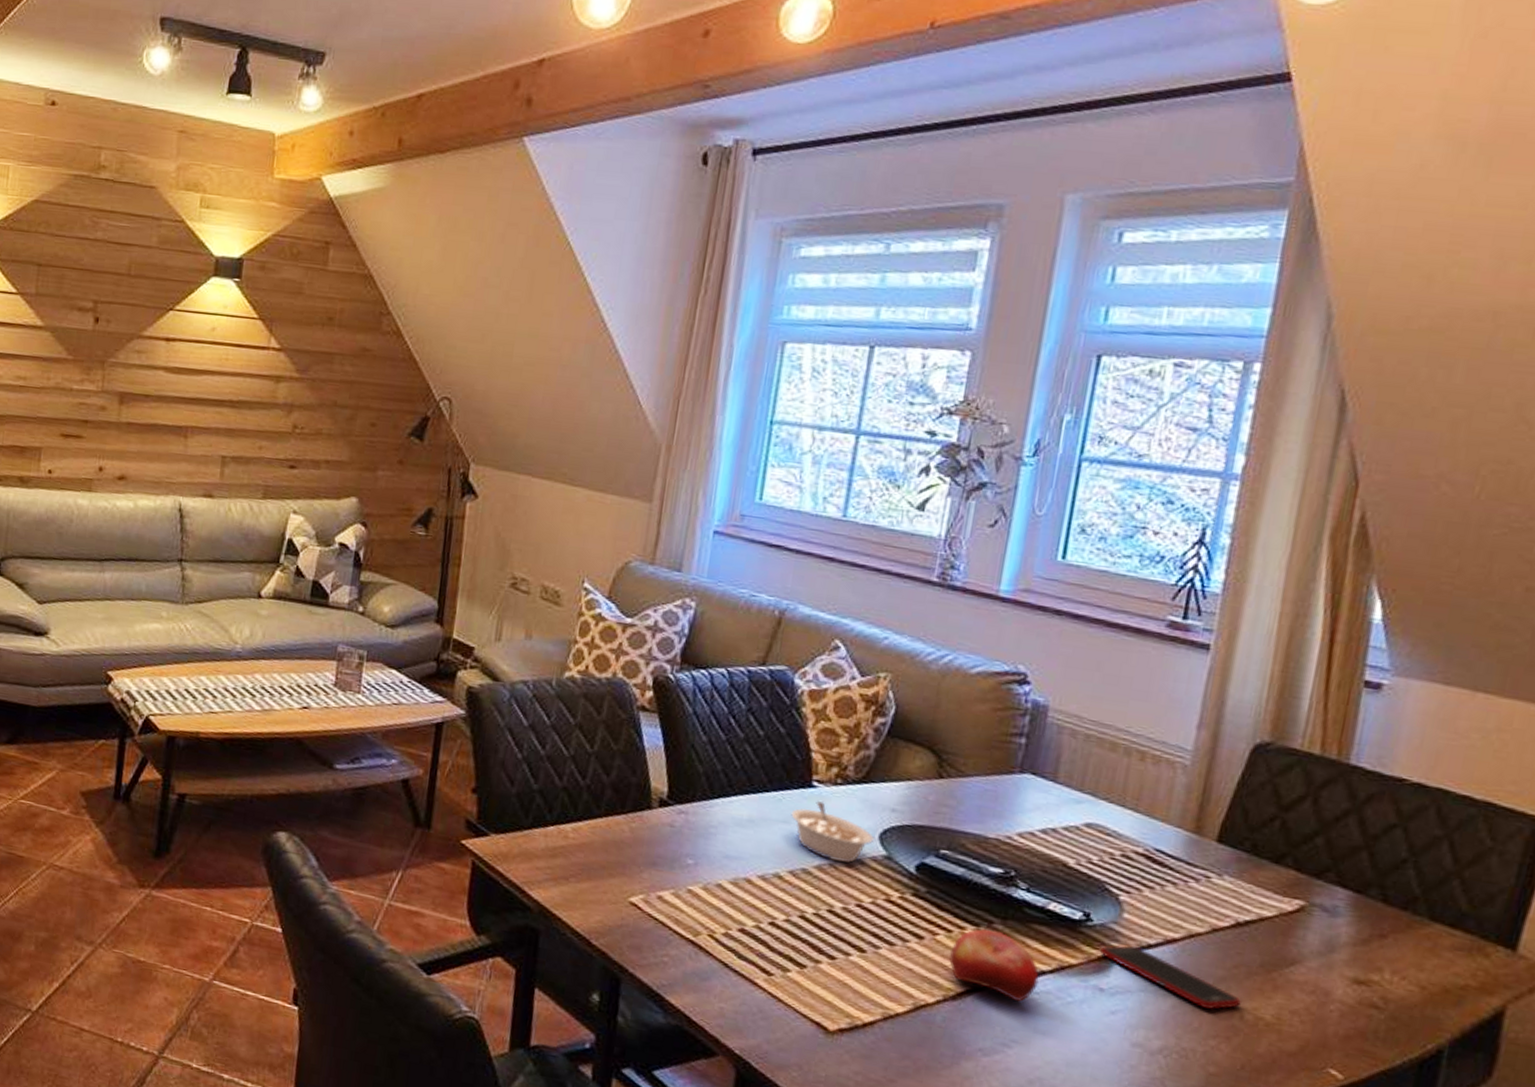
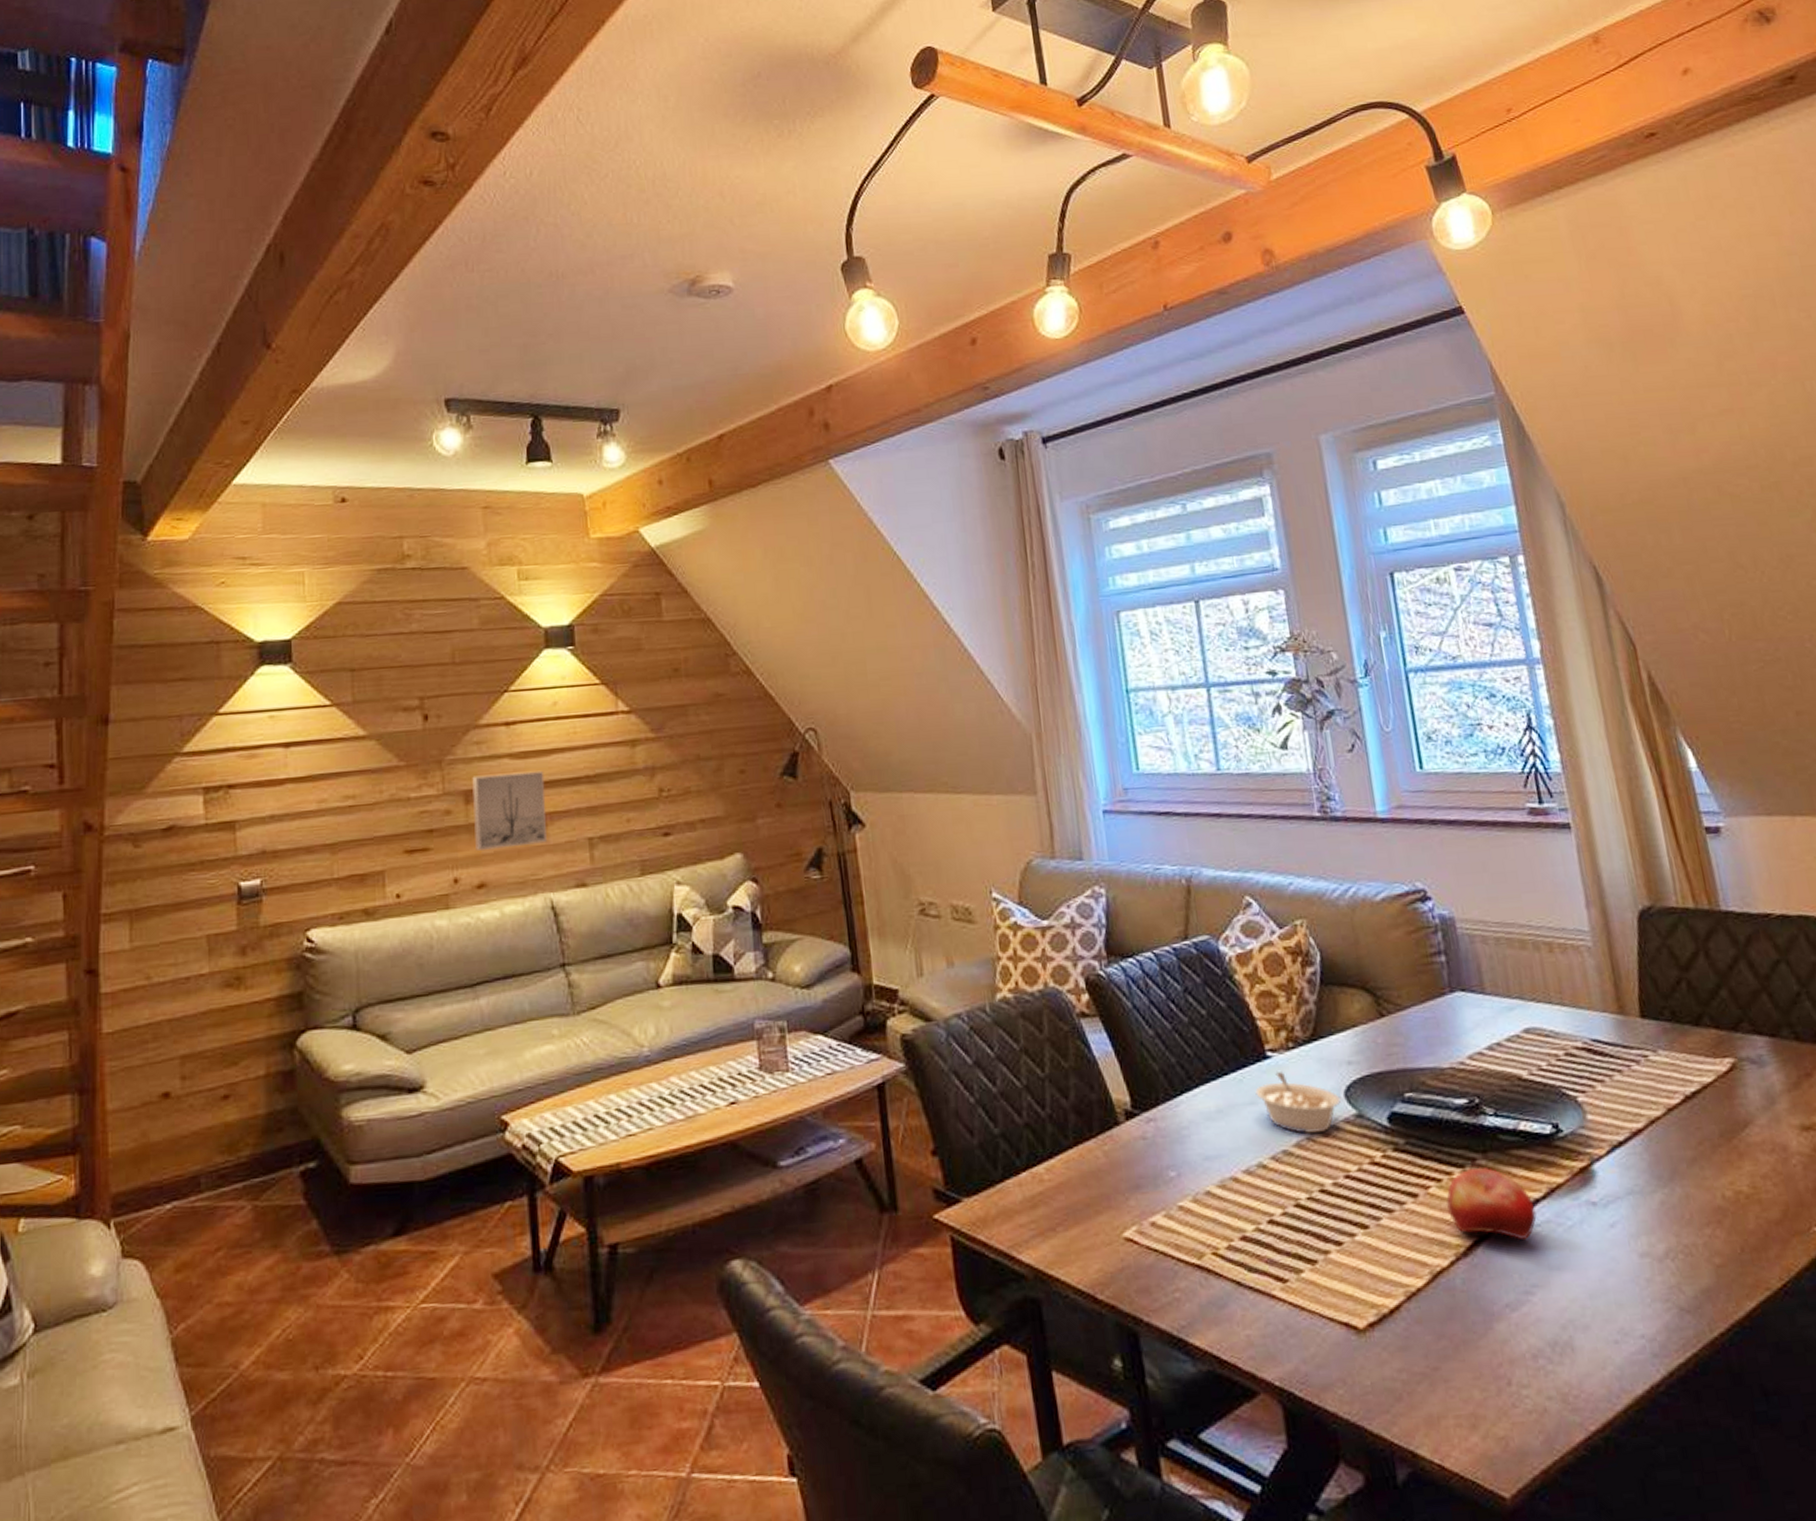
wall art: none [122,381,193,453] -> present [472,770,547,851]
cell phone: present [1100,945,1243,1009] -> none [1579,1147,1719,1196]

